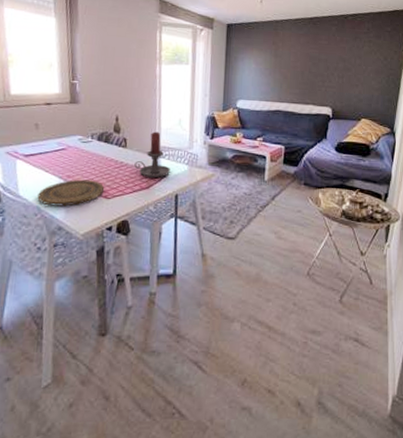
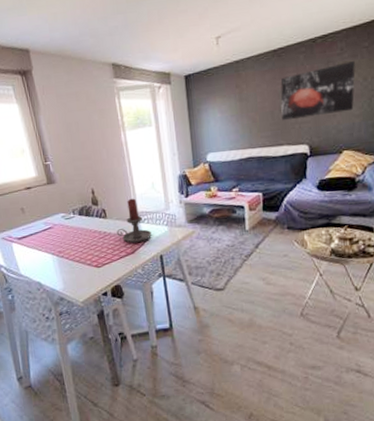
plate: present [37,179,105,207] -> none [36,252,94,281]
wall art: none [311,40,378,84] -> present [280,60,355,121]

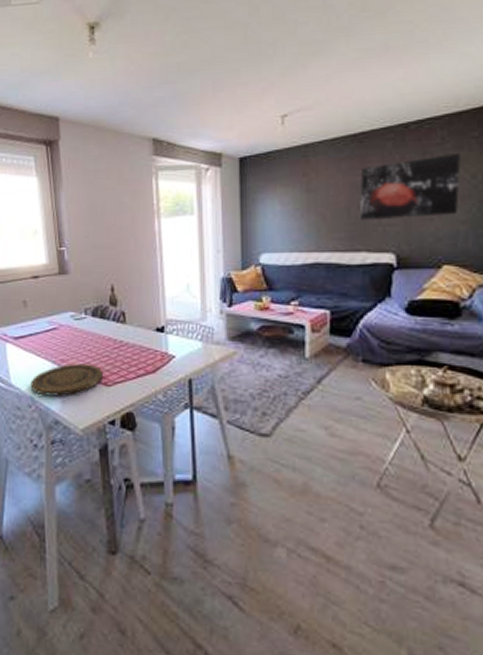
plate: none [36,252,94,281] -> present [30,363,104,396]
candle holder: present [117,198,151,243] -> none [136,301,180,358]

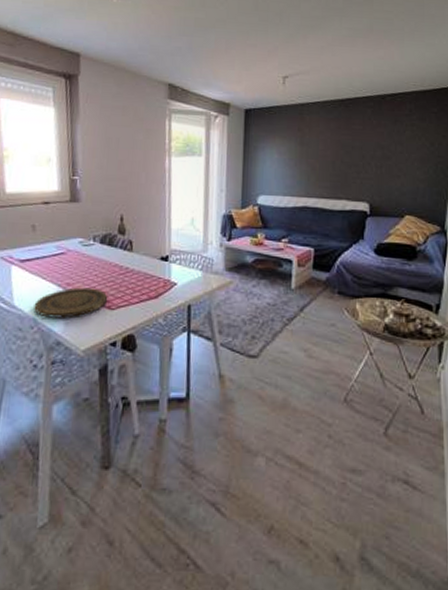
wall art: present [360,152,461,221] -> none [343,123,423,175]

